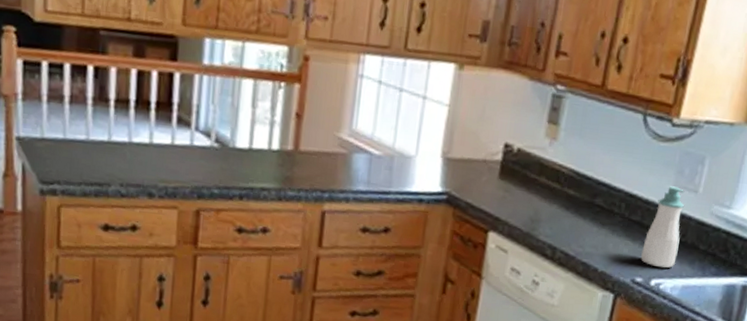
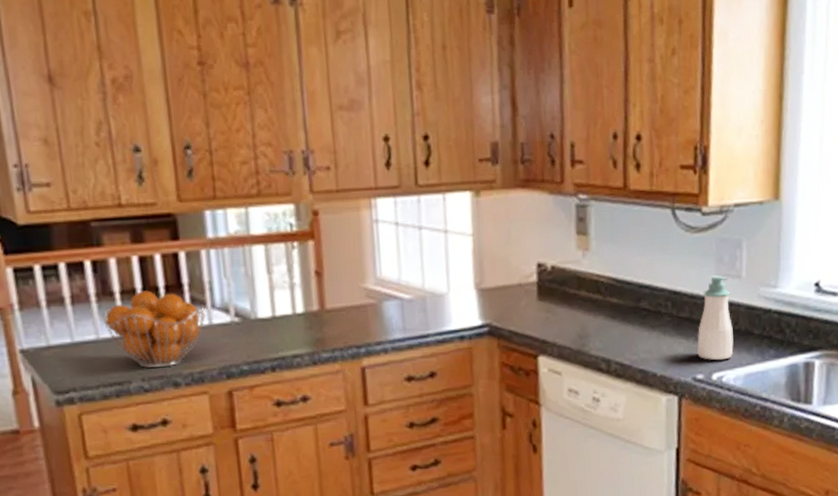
fruit basket: none [95,102,190,177] -> present [101,290,206,368]

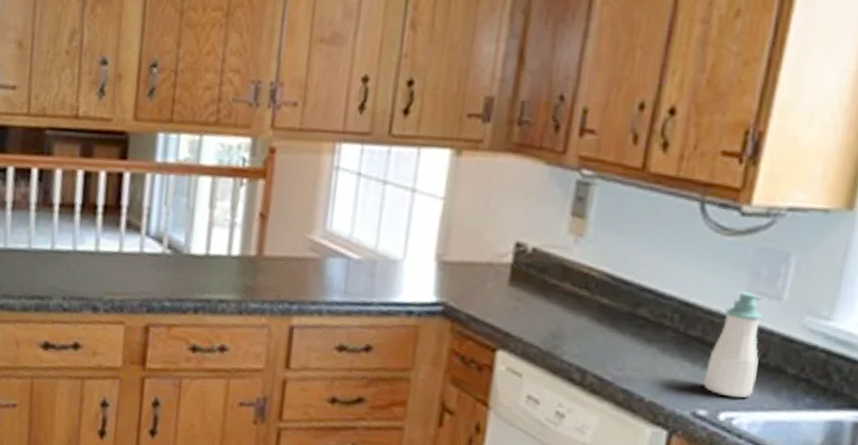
fruit basket: present [101,290,206,368] -> none [37,207,140,289]

